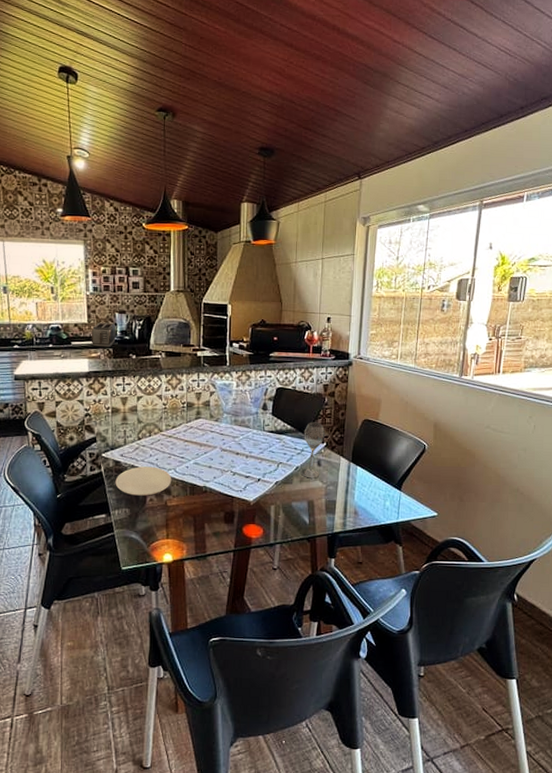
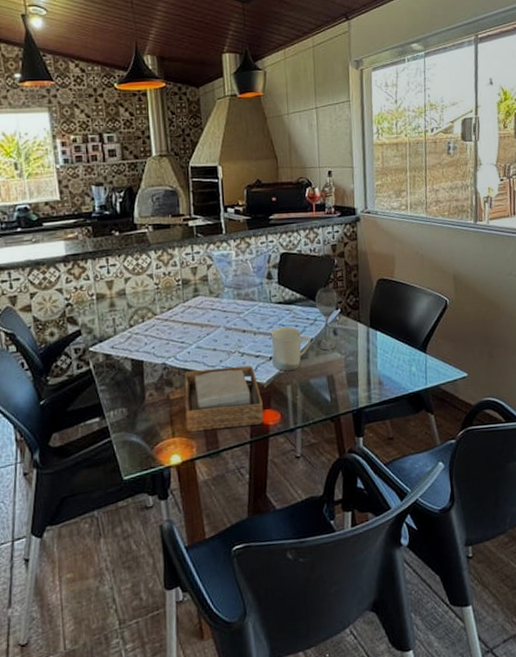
toaster: present [91,322,116,348] -> none [65,197,94,227]
plate: present [115,466,172,496] -> none [107,356,173,393]
napkin holder: none [179,483,248,538] -> present [184,365,264,433]
mug: none [260,454,297,493] -> present [271,327,312,372]

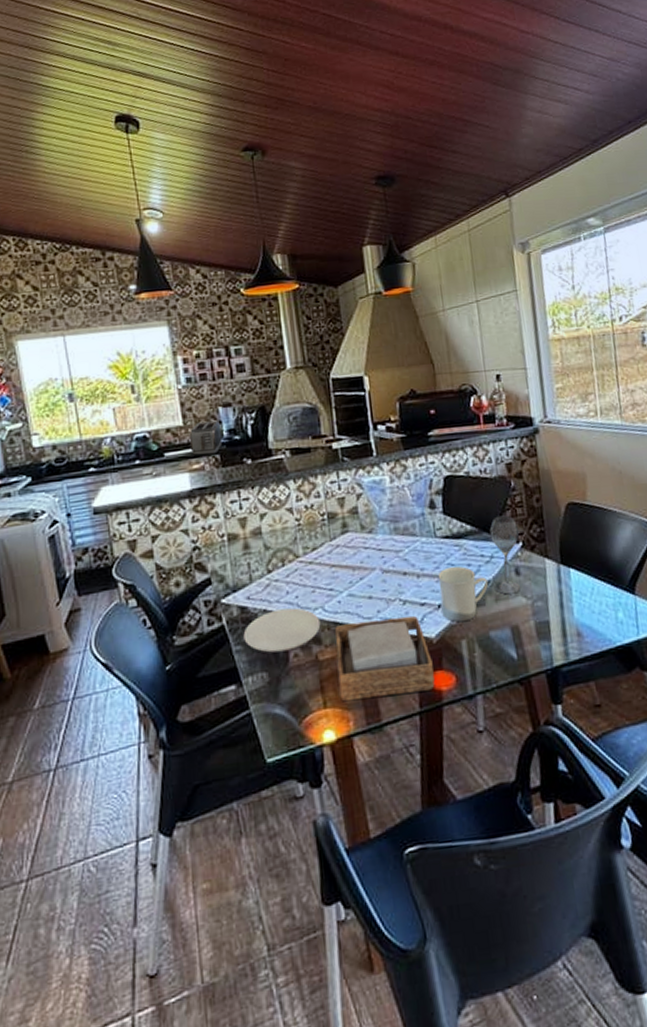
toaster: none [65,197,94,227] -> present [189,420,223,457]
plate: none [107,356,173,393] -> present [243,608,321,653]

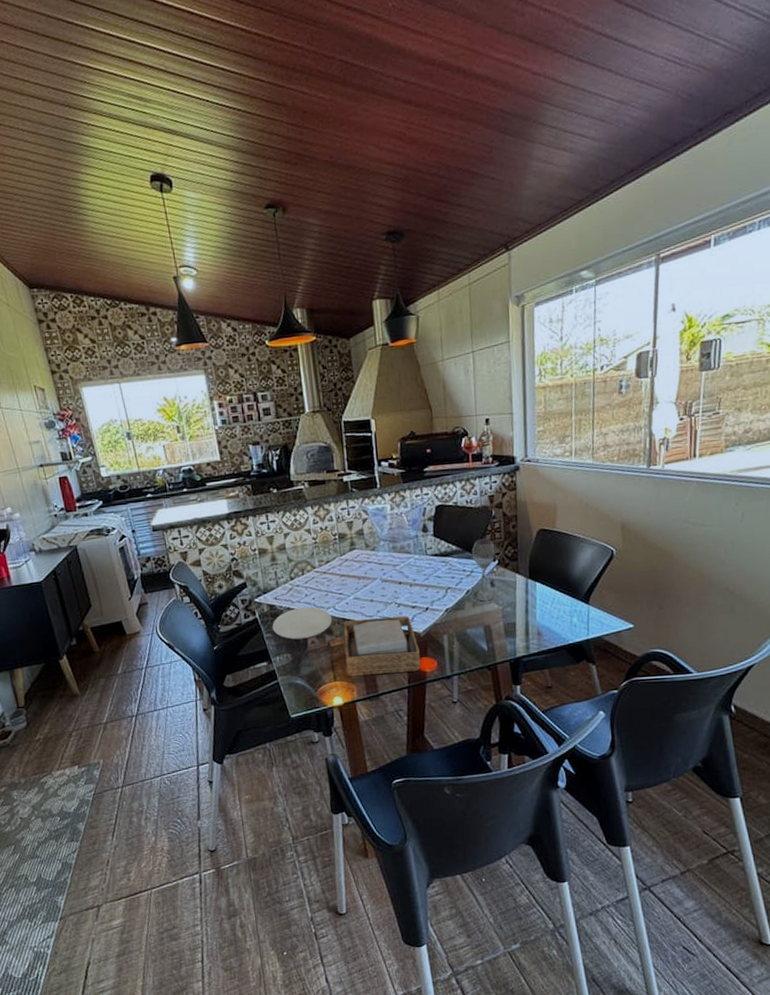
toaster: present [189,420,223,457] -> none [225,456,253,486]
mug: present [438,566,489,623] -> none [427,578,468,622]

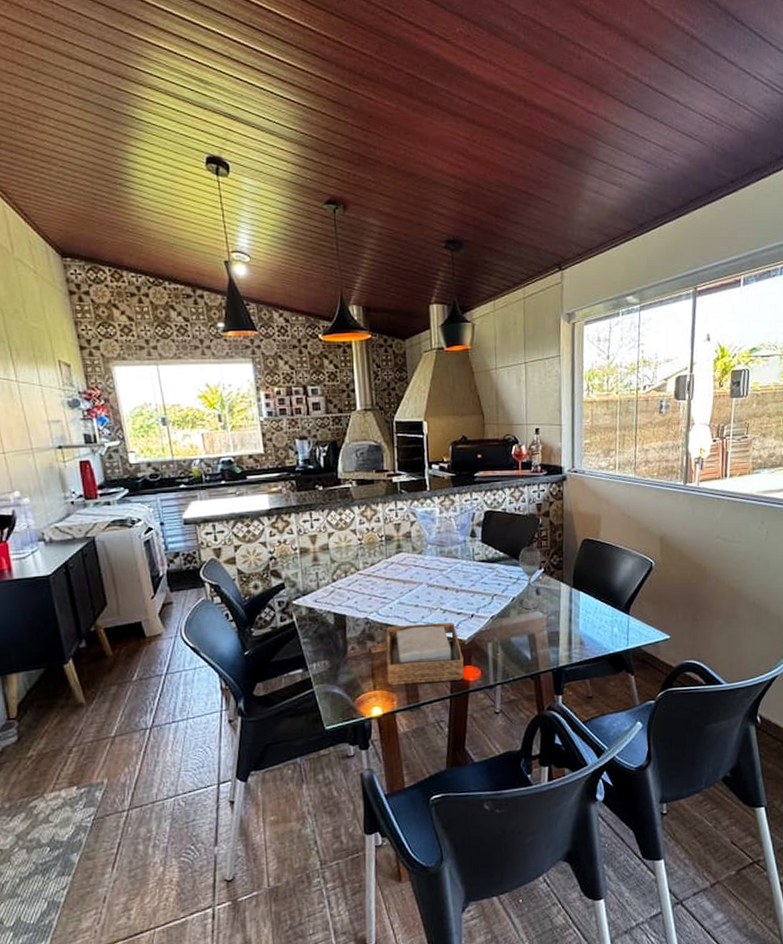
plate: present [272,607,333,640] -> none [310,611,375,646]

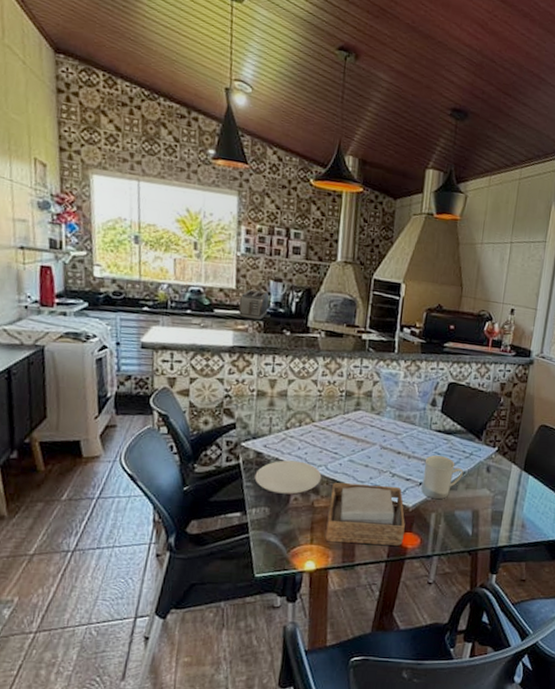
toaster: none [269,451,298,481] -> present [238,289,270,321]
plate: none [310,611,375,646] -> present [254,460,322,495]
mug: none [473,585,514,629] -> present [421,455,464,500]
wineglass: present [518,546,543,610] -> none [468,423,498,486]

